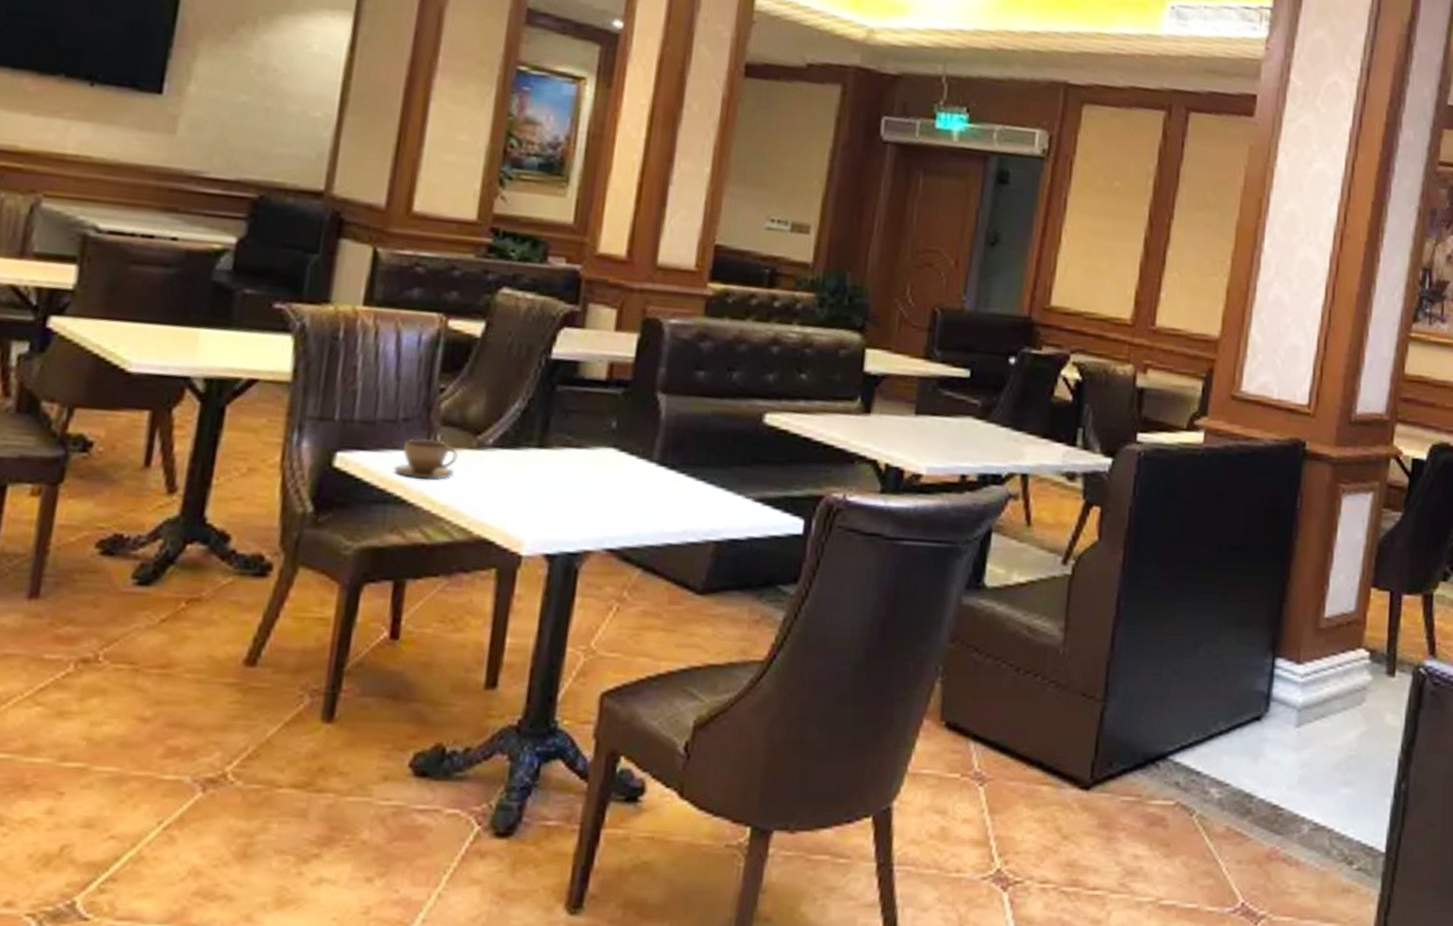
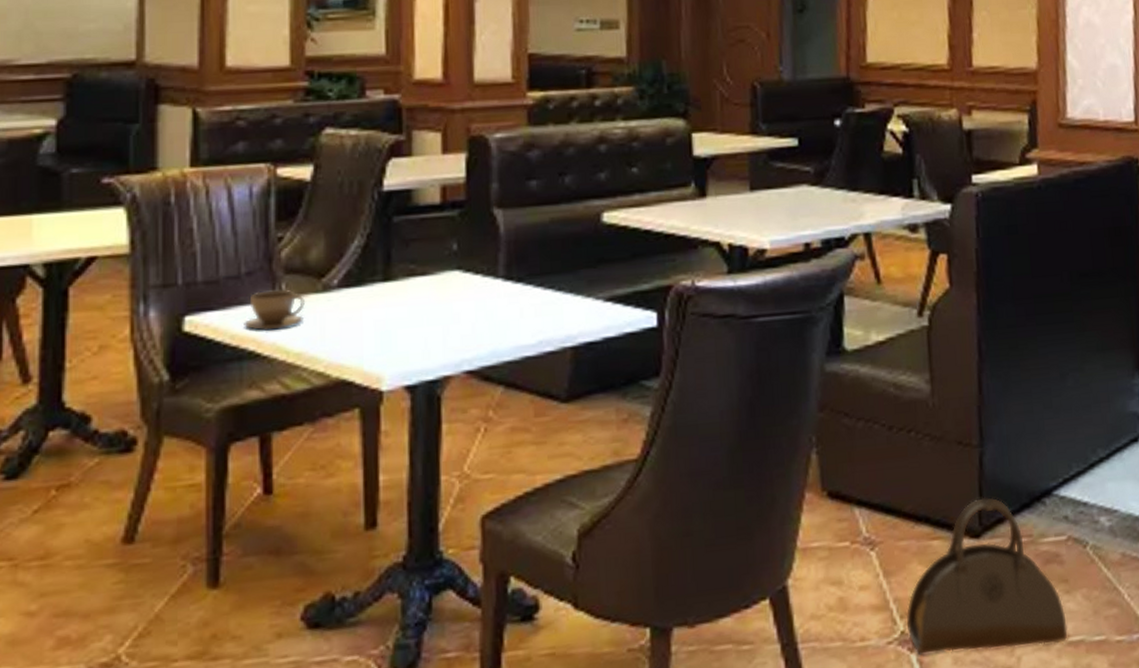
handbag: none [1003,750,1162,904] -> present [905,496,1068,653]

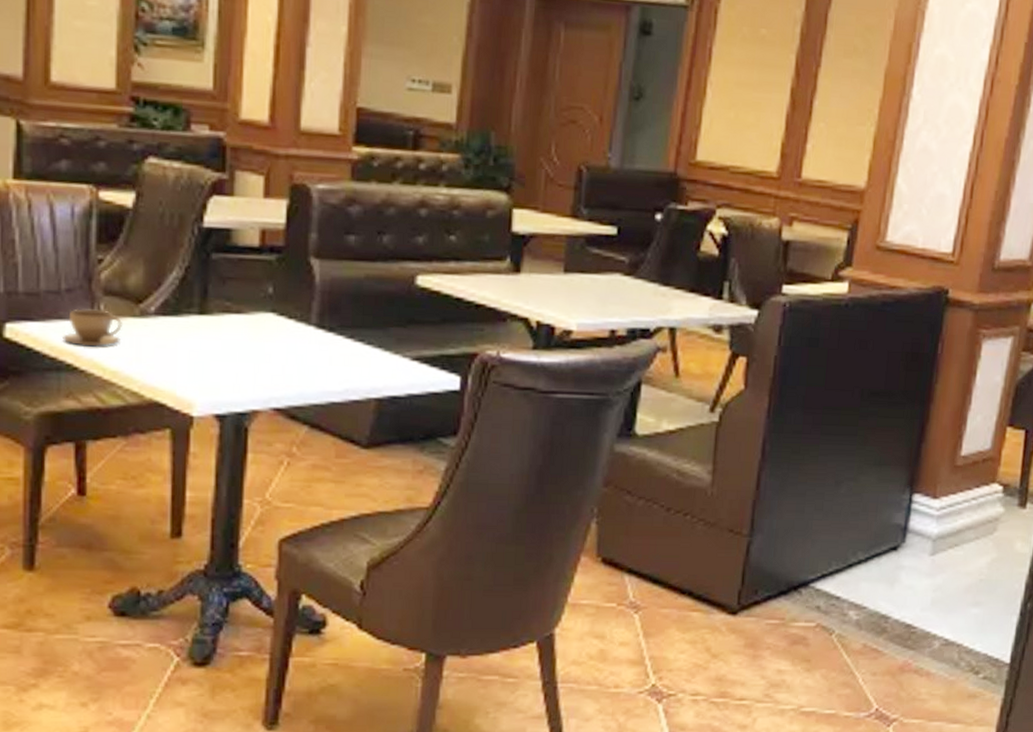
handbag: present [905,496,1068,653] -> none [657,580,803,711]

